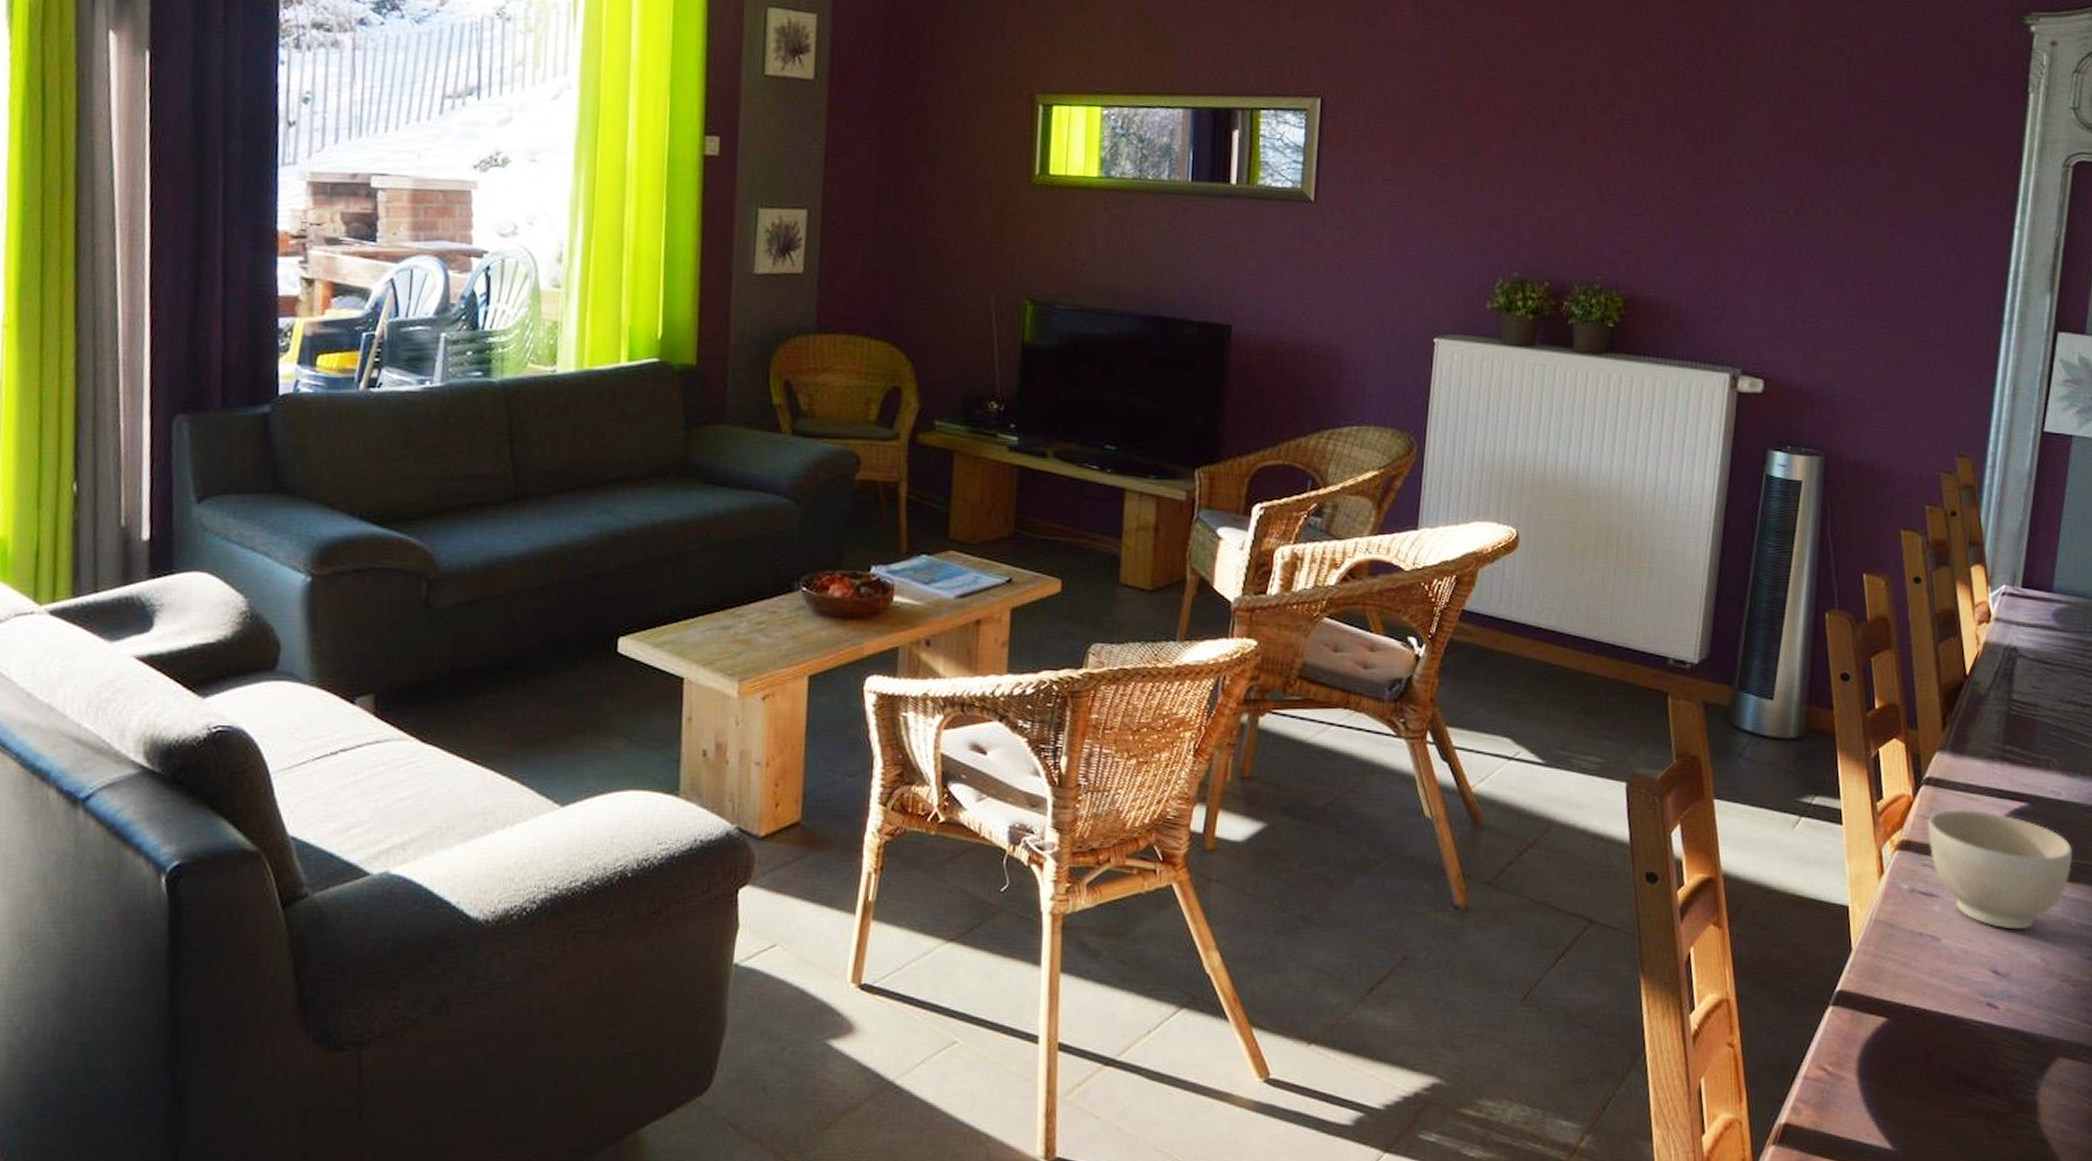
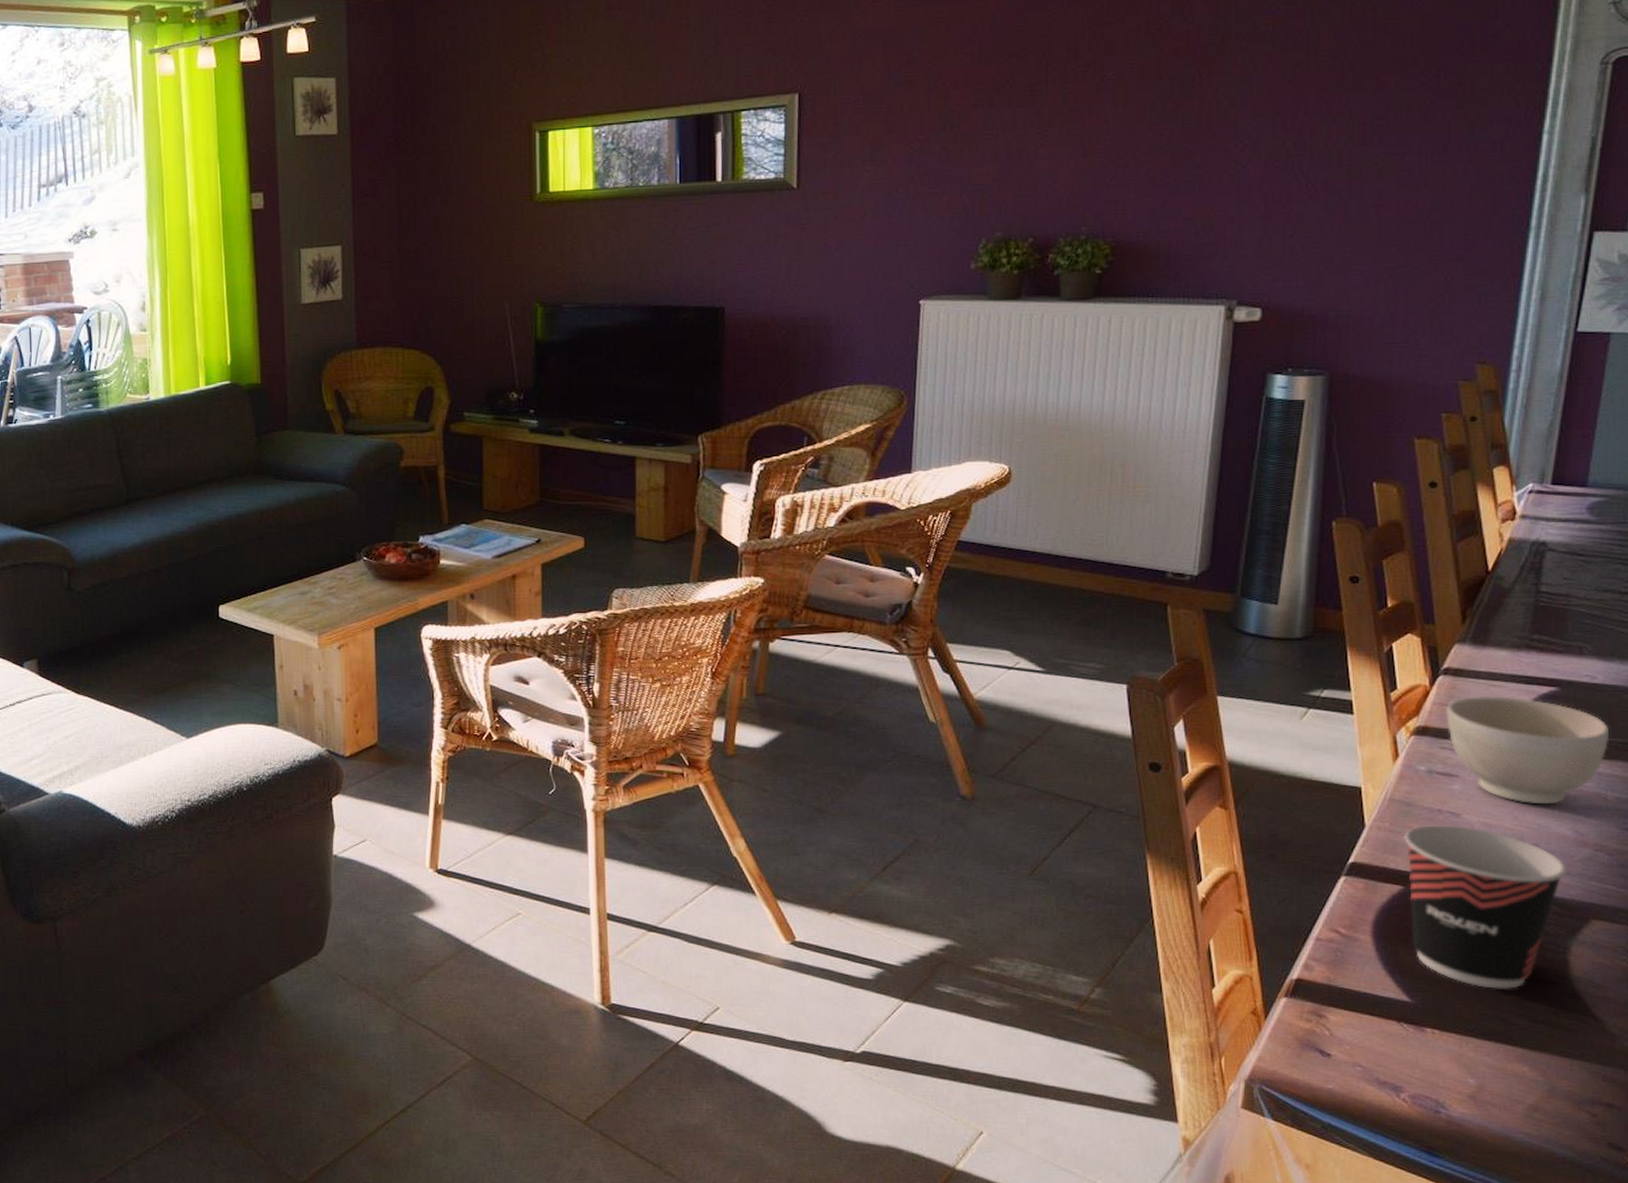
cup: none [1888,950,2036,1135] -> present [1404,825,1568,989]

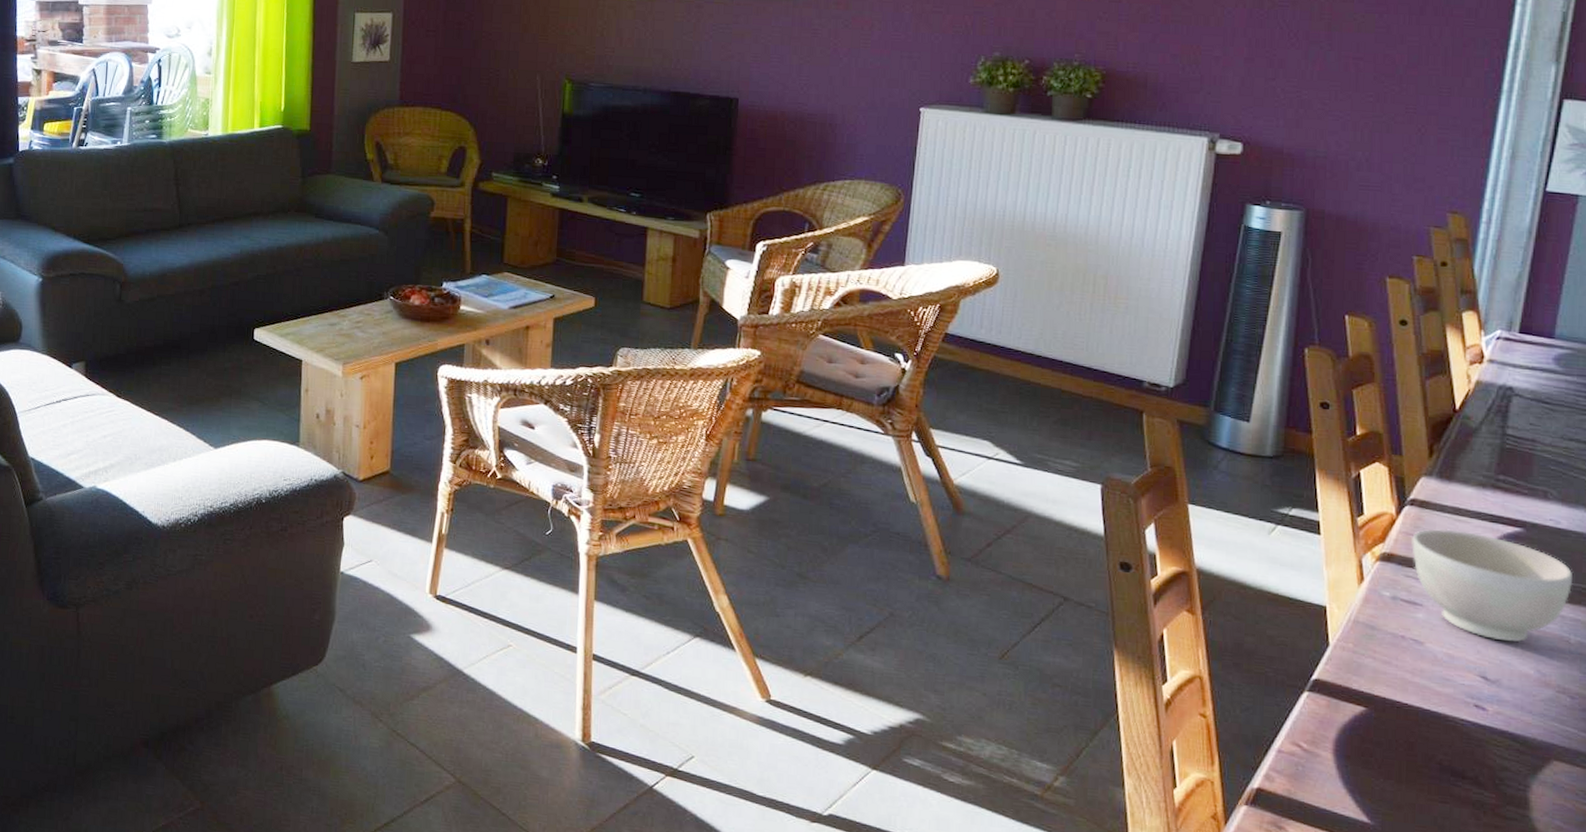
cup: present [1404,825,1568,989] -> none [1367,649,1529,822]

